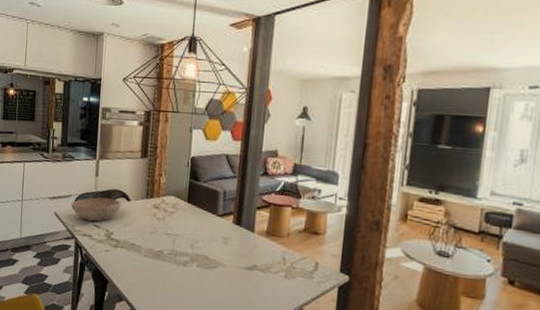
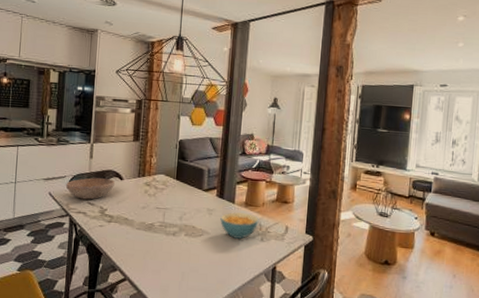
cereal bowl: none [237,242,283,274] -> present [220,212,259,239]

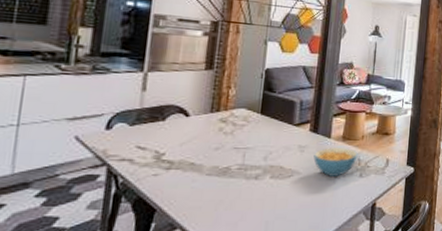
bowl: present [66,178,115,200] -> none [103,115,177,143]

